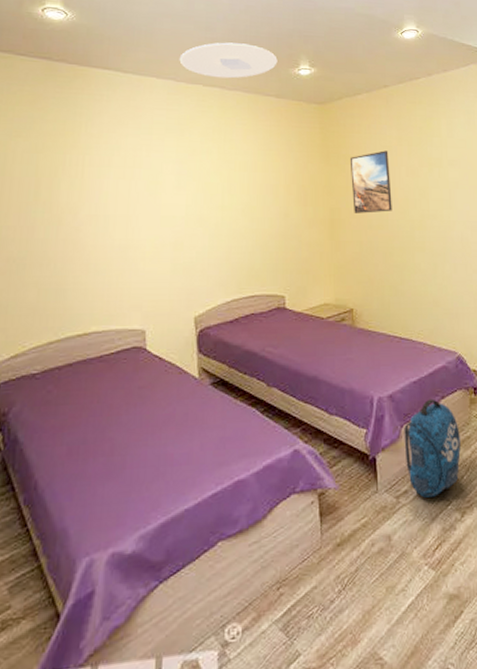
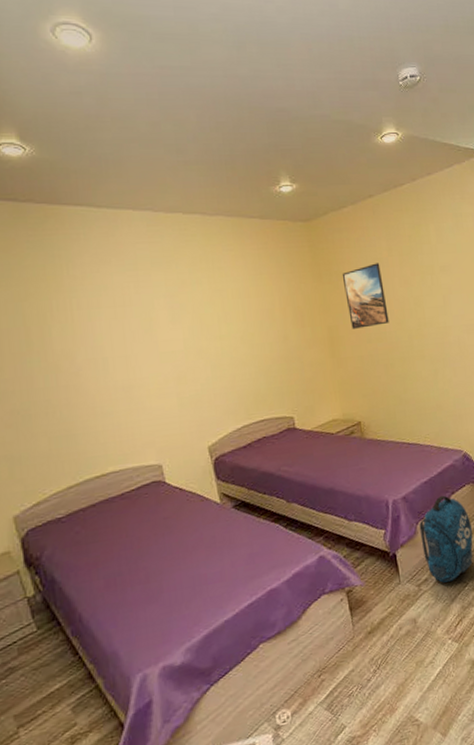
ceiling light: present [179,42,278,79] -> none [153,164,257,204]

